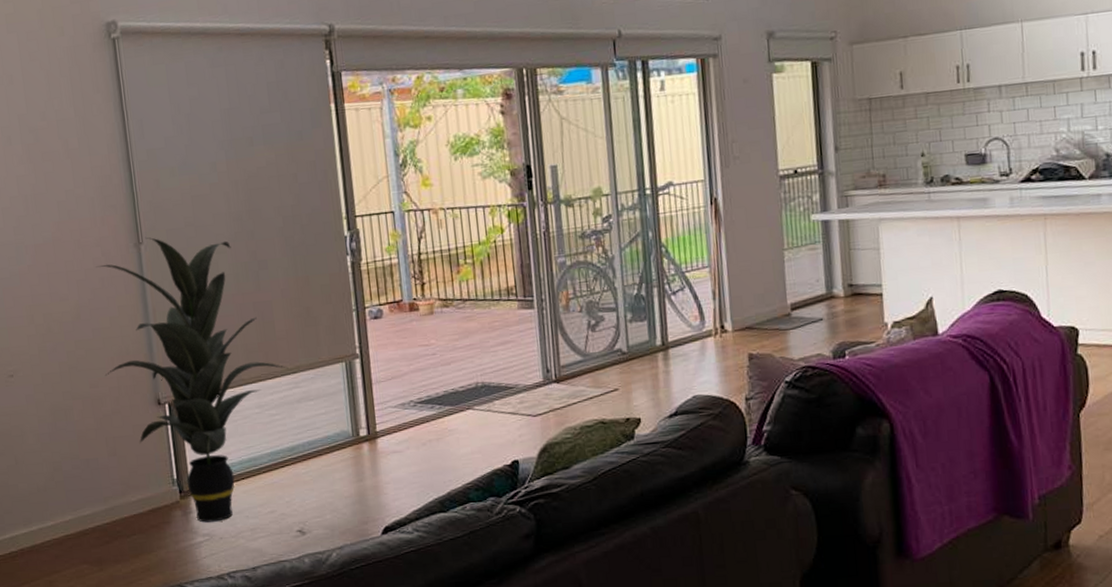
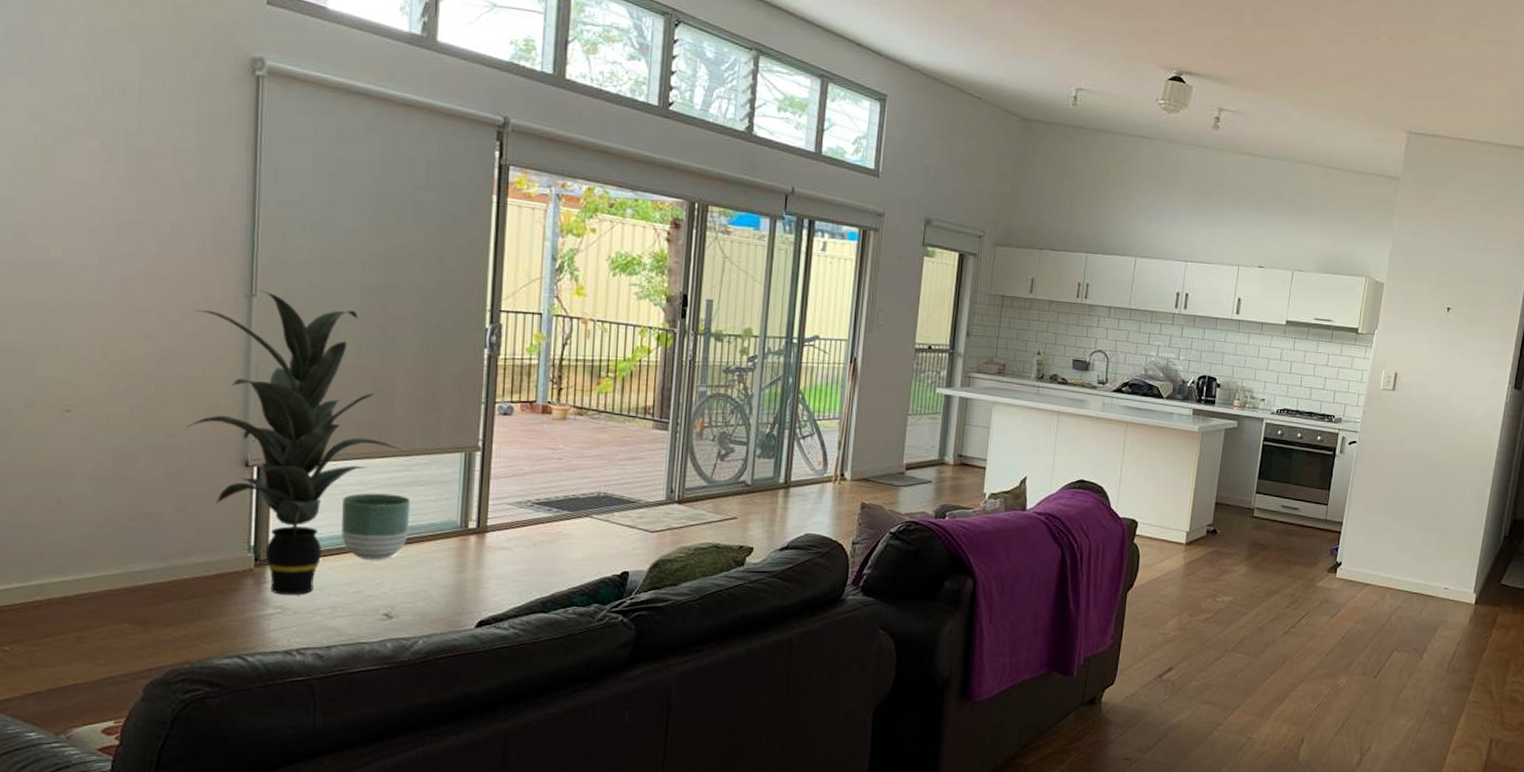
planter: none [245,412,307,480] -> present [341,493,411,560]

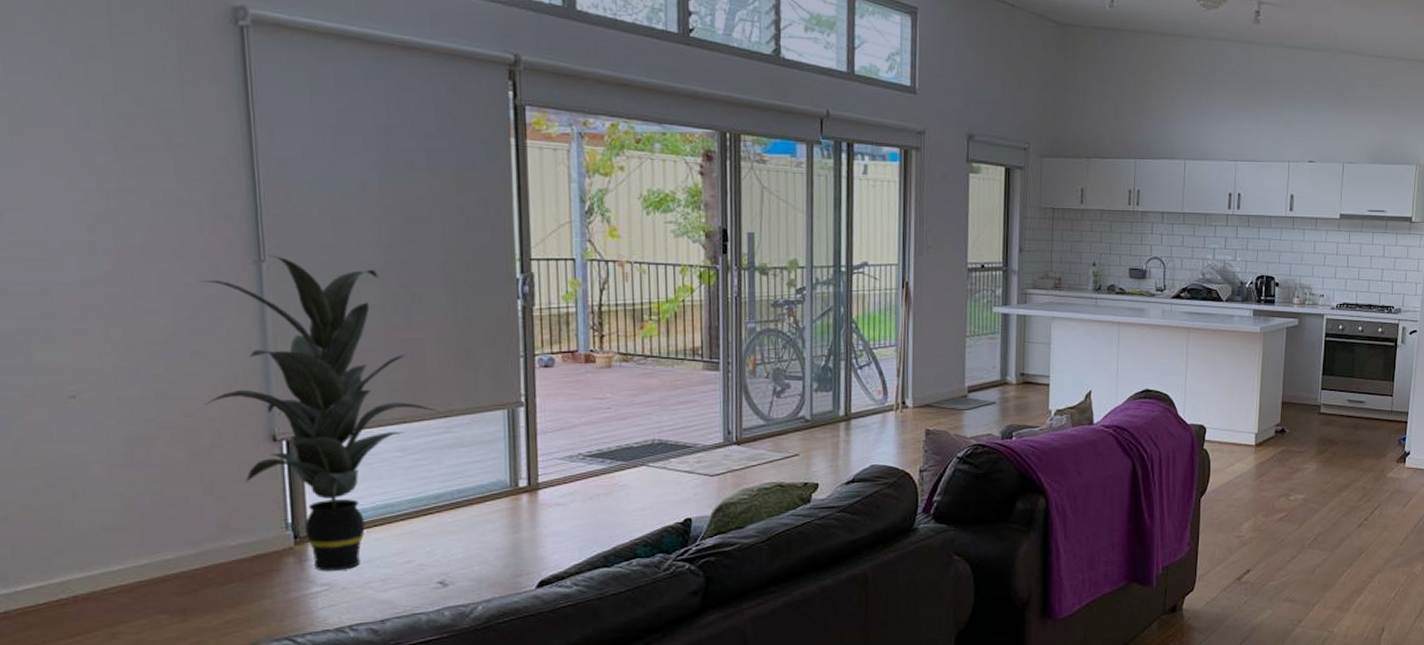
planter: present [341,493,411,560] -> none [382,458,456,528]

